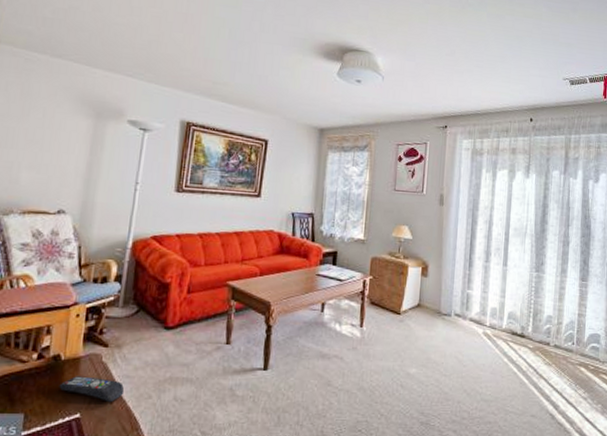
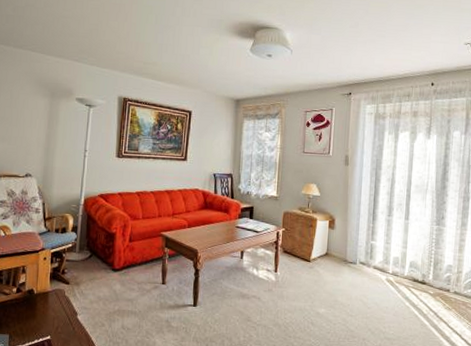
remote control: present [59,376,125,403] -> none [34,306,83,329]

